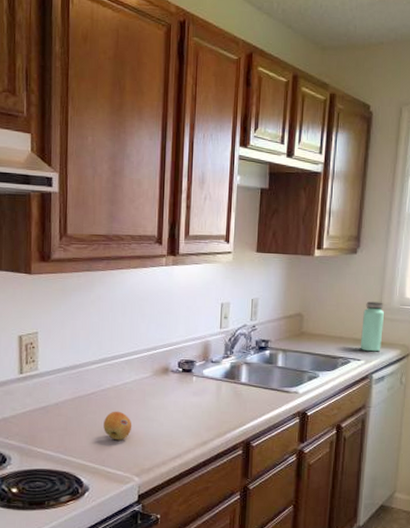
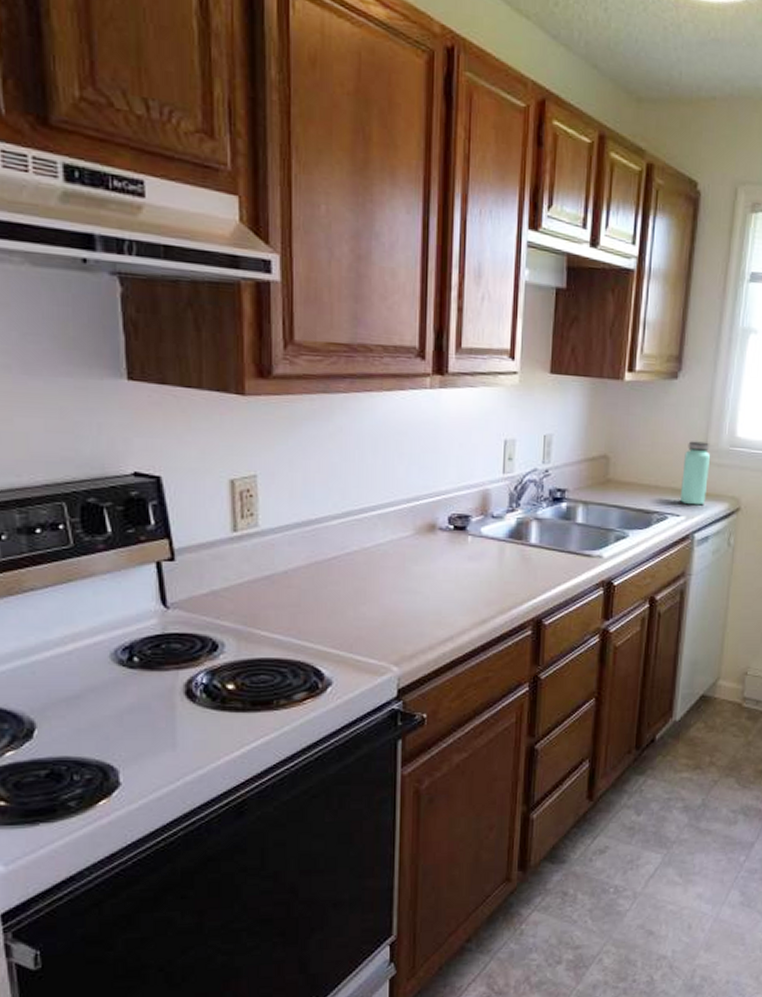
fruit: present [103,411,132,441] -> none [350,581,389,620]

